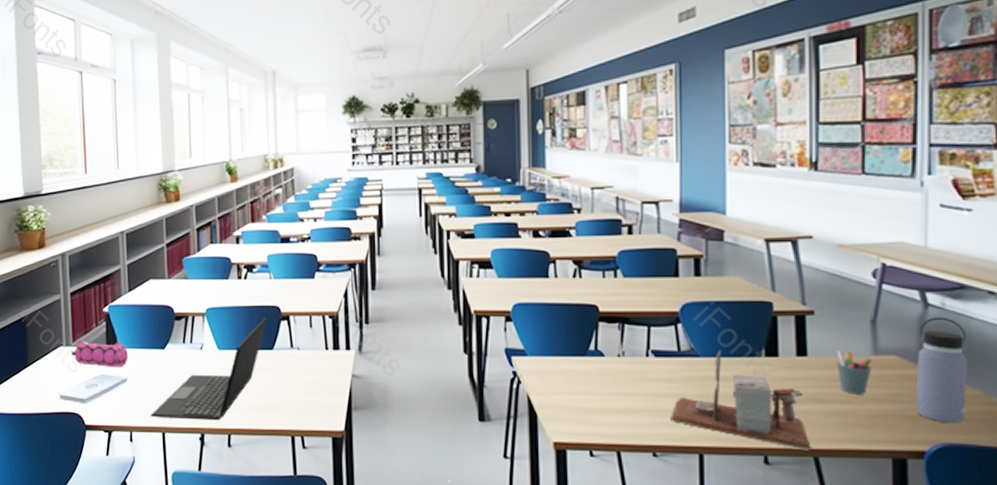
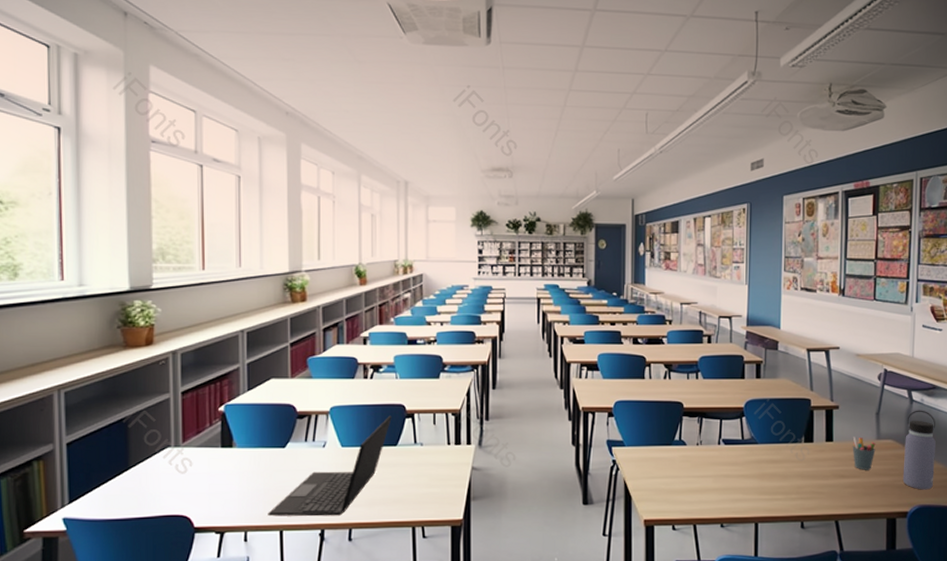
notepad: present [59,373,128,404] -> none [165,473,244,506]
pencil case: present [70,339,129,367] -> none [180,439,246,467]
desk organizer: present [670,350,811,451] -> none [735,438,834,516]

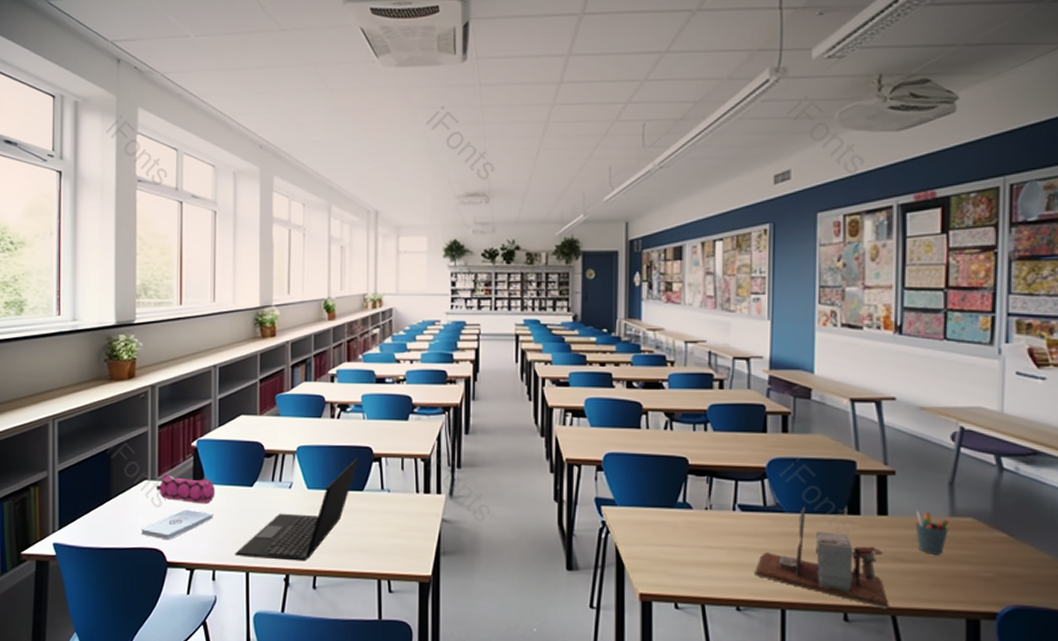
notepad: none [165,473,244,506] -> present [141,509,213,541]
pencil case: none [180,439,246,467] -> present [155,473,216,504]
desk organizer: none [735,438,834,516] -> present [755,506,889,609]
water bottle: present [902,410,936,490] -> none [989,481,1039,587]

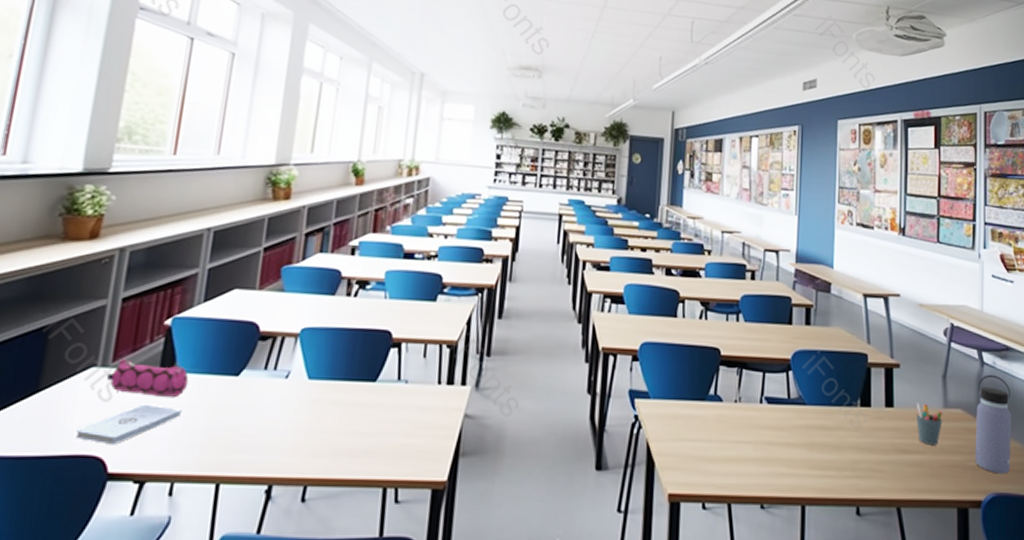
laptop: present [235,458,358,562] -> none [204,343,374,468]
desk organizer: present [755,506,889,609] -> none [778,399,895,501]
water bottle: none [989,481,1039,587] -> present [974,374,1011,474]

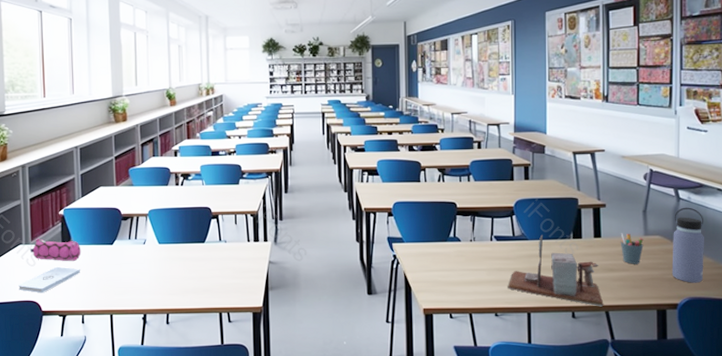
desk organizer: none [778,399,895,501] -> present [508,235,604,307]

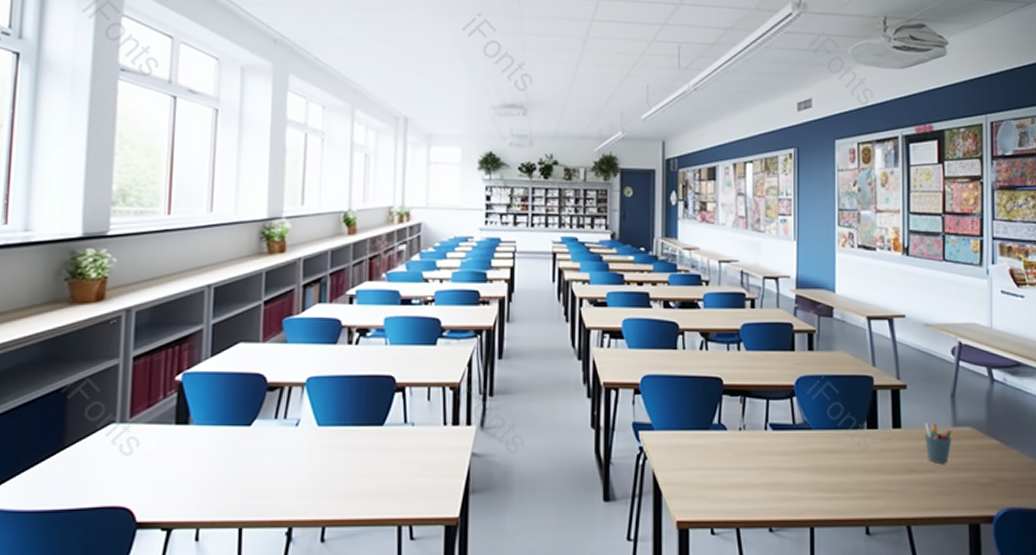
notepad: present [18,266,80,293] -> none [103,456,199,496]
pencil case: present [29,238,82,261] -> none [125,414,204,448]
desk organizer: present [508,235,604,307] -> none [785,423,905,520]
water bottle: present [672,207,704,283] -> none [986,391,1024,489]

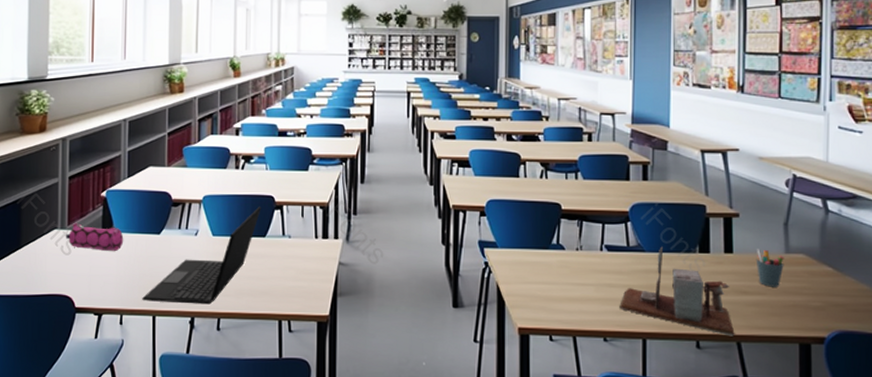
pencil case: none [125,414,204,448] -> present [65,222,124,251]
laptop: none [225,388,379,511] -> present [142,206,261,305]
desk organizer: none [785,423,905,520] -> present [619,246,735,337]

